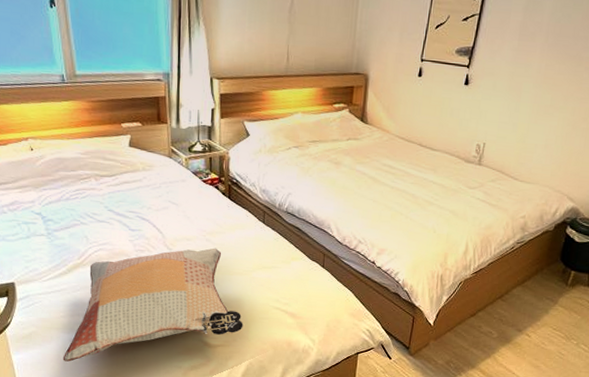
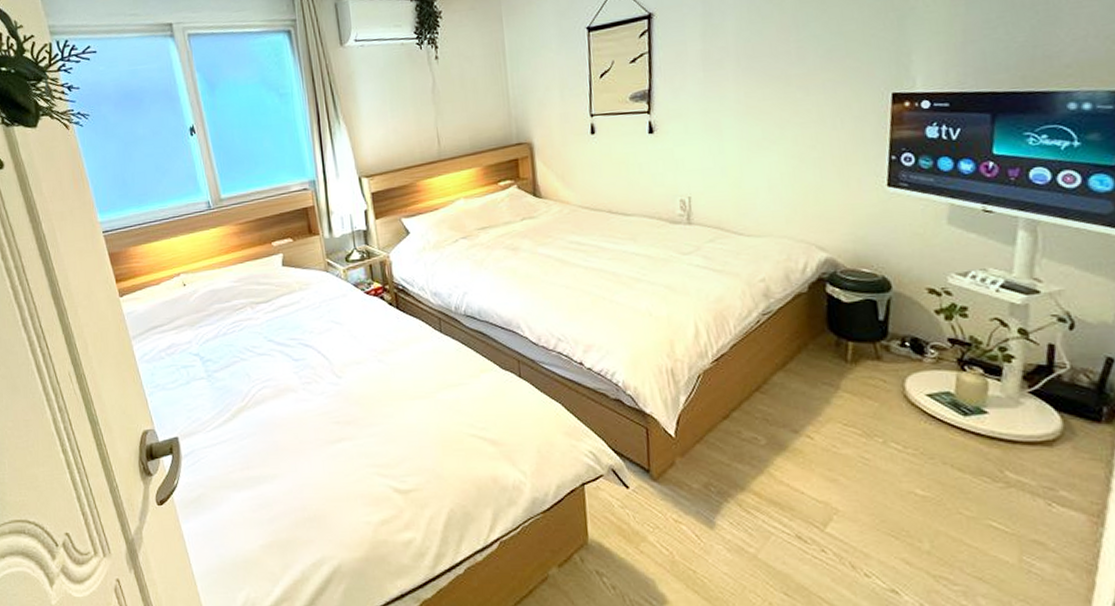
decorative pillow: present [62,248,243,362] -> none [235,369,436,527]

